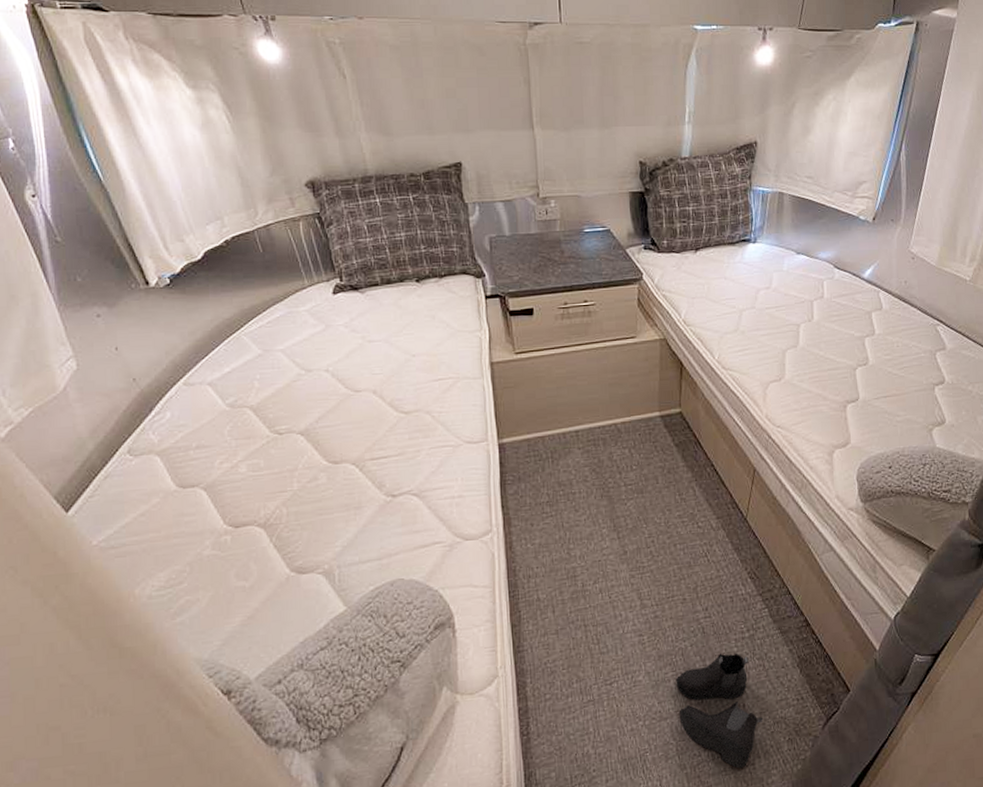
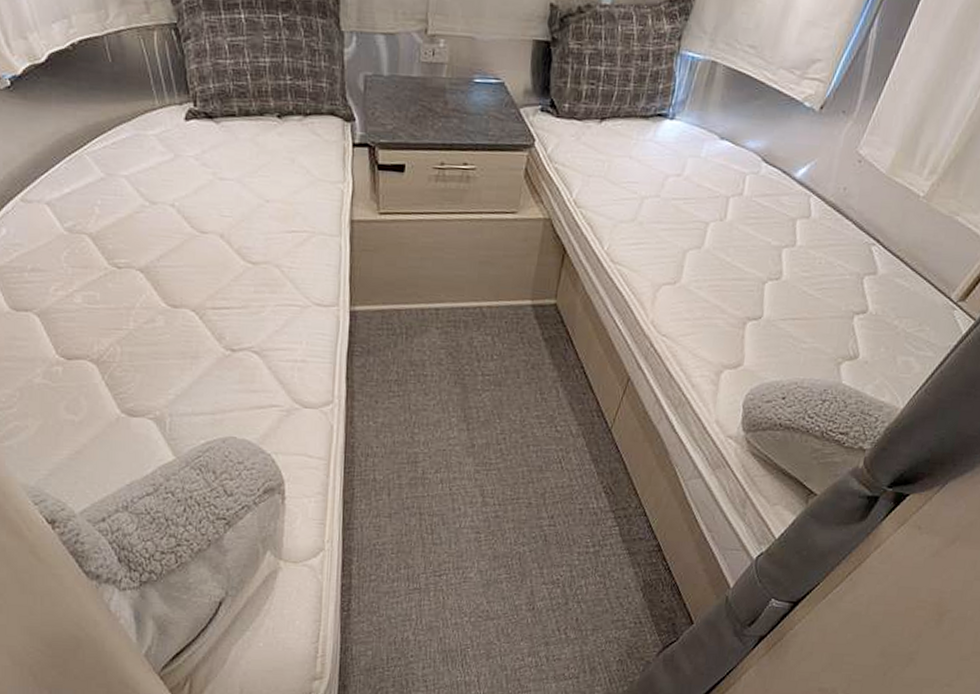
boots: present [676,653,763,769] -> none [506,564,595,680]

